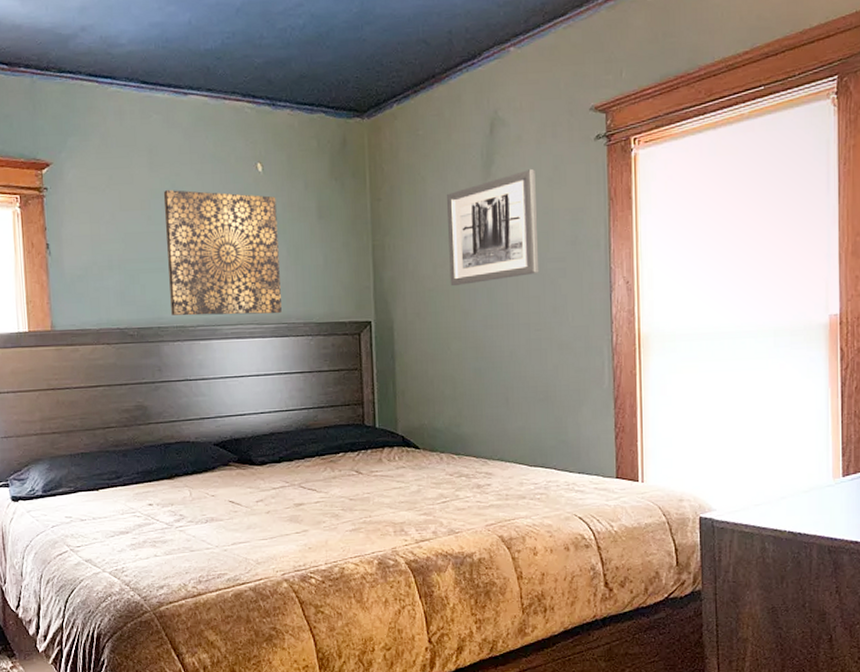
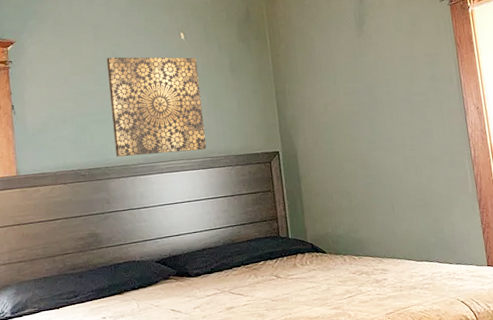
wall art: present [447,169,539,287] -> none [331,26,409,120]

